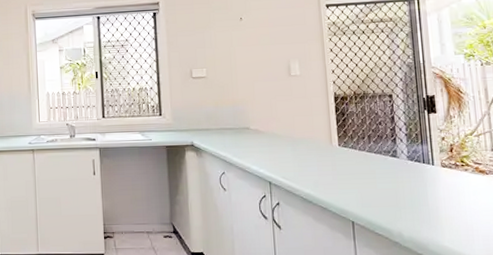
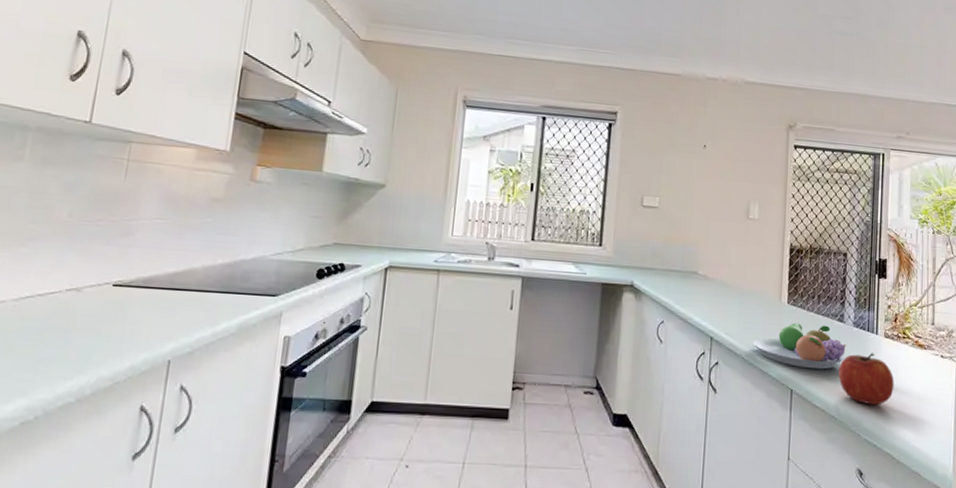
fruit bowl: none [309,161,403,202] -> present [752,323,846,370]
apple: none [398,182,458,230] -> present [838,353,894,406]

